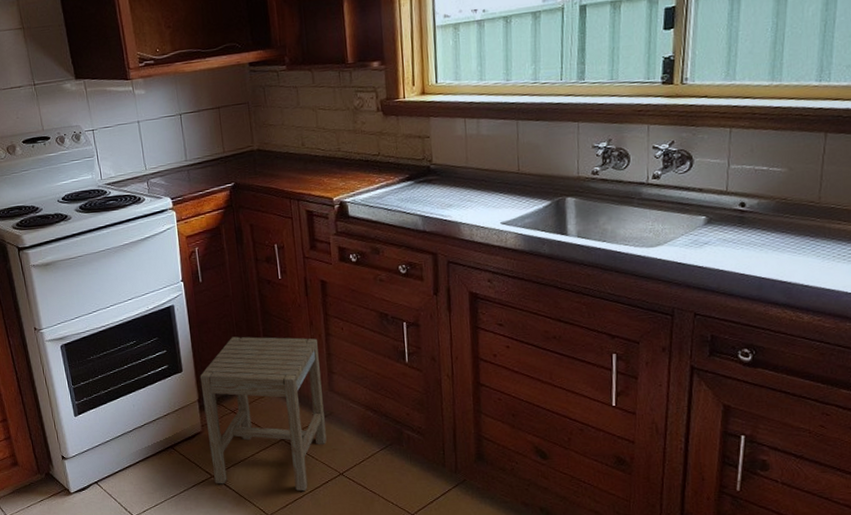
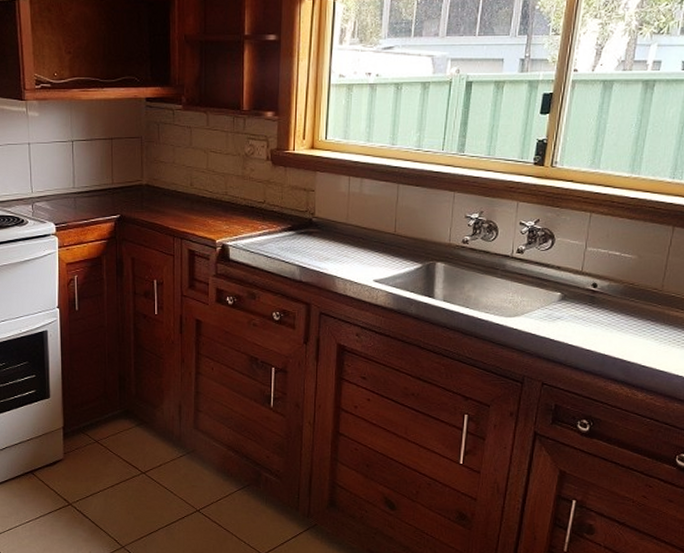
stool: present [199,336,327,492] -> none [67,367,187,525]

